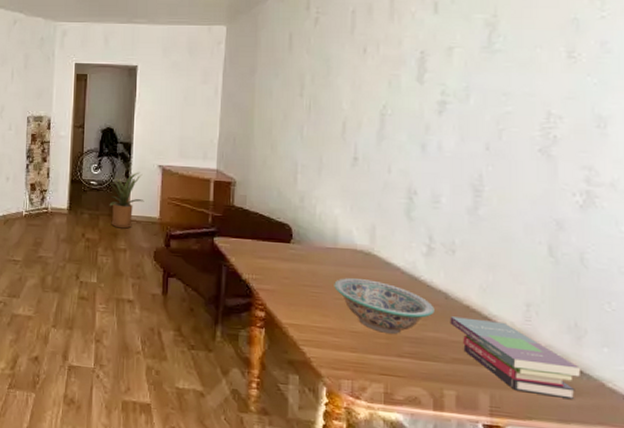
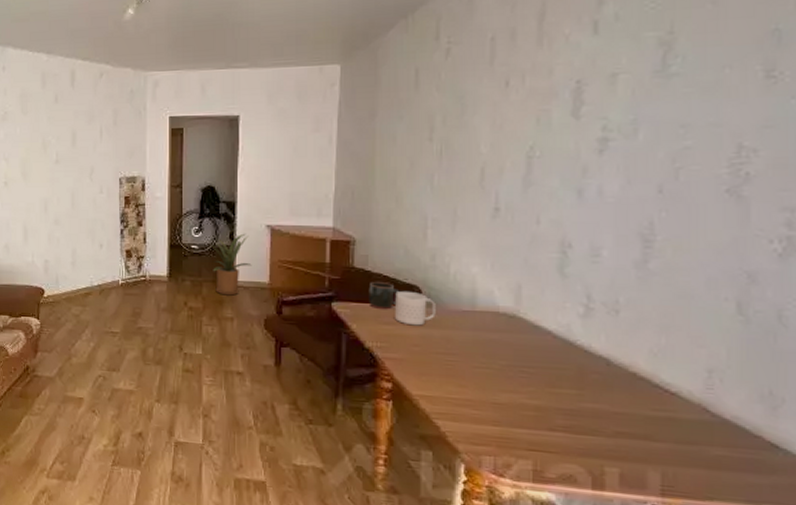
mug: none [246,219,273,246] -> present [368,281,400,310]
mug: none [267,229,304,261] -> present [394,292,436,326]
decorative bowl: present [334,278,435,334] -> none [472,344,594,406]
books: present [450,316,580,399] -> none [612,385,775,477]

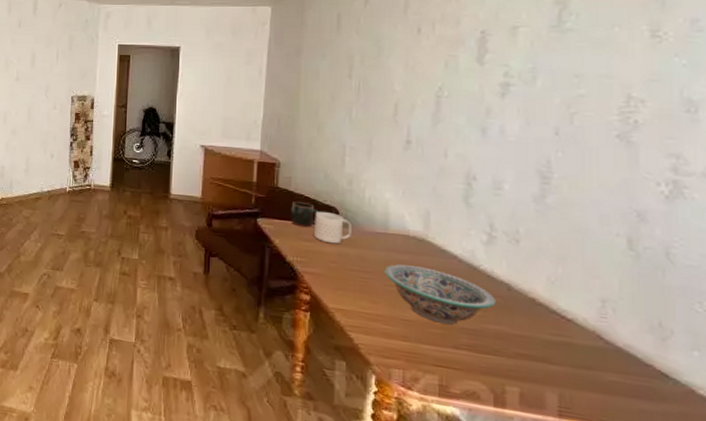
house plant: present [202,233,252,296] -> none [142,151,186,207]
decorative bowl: none [472,344,594,406] -> present [384,264,496,325]

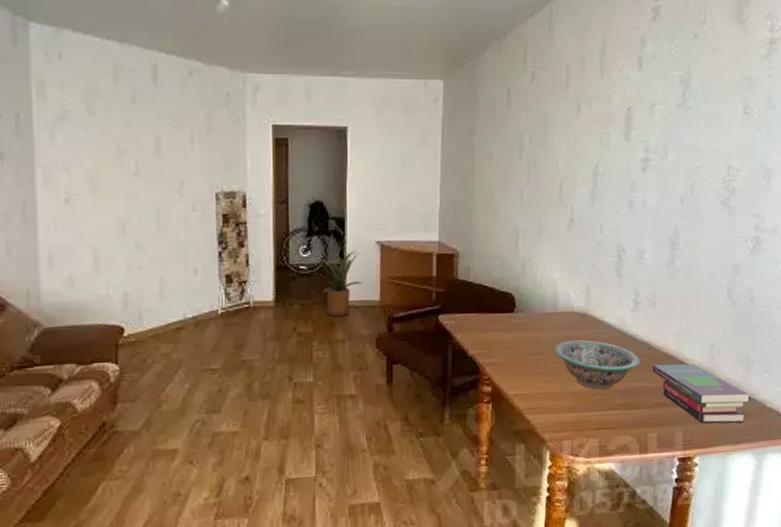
house plant: none [142,151,186,207] -> present [310,250,363,317]
mug: present [290,201,319,228] -> none [471,291,497,318]
mug: present [313,212,352,244] -> none [492,299,526,331]
books: none [513,309,665,404] -> present [652,363,749,423]

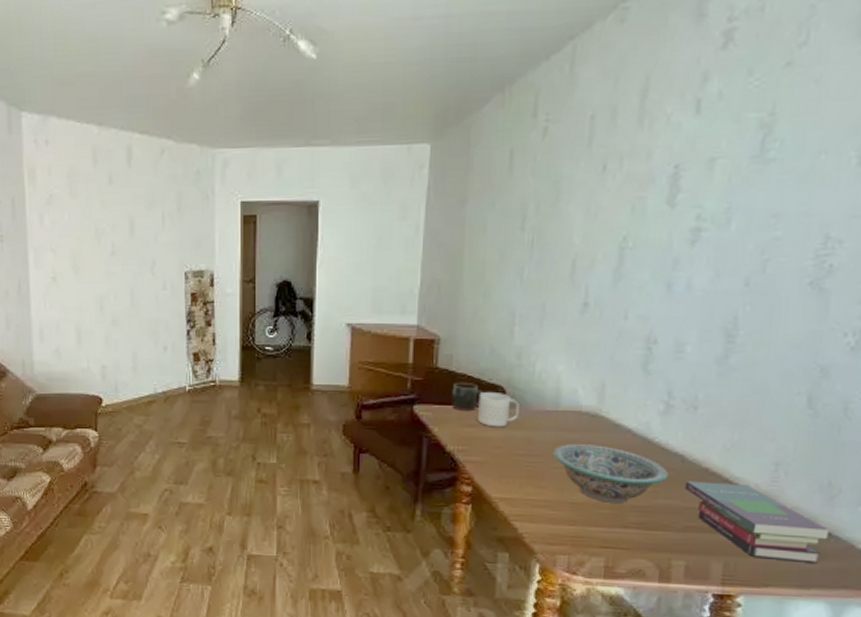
house plant: present [310,250,363,317] -> none [276,333,331,400]
mug: none [471,291,497,318] -> present [451,382,484,412]
mug: none [492,299,526,331] -> present [476,392,519,428]

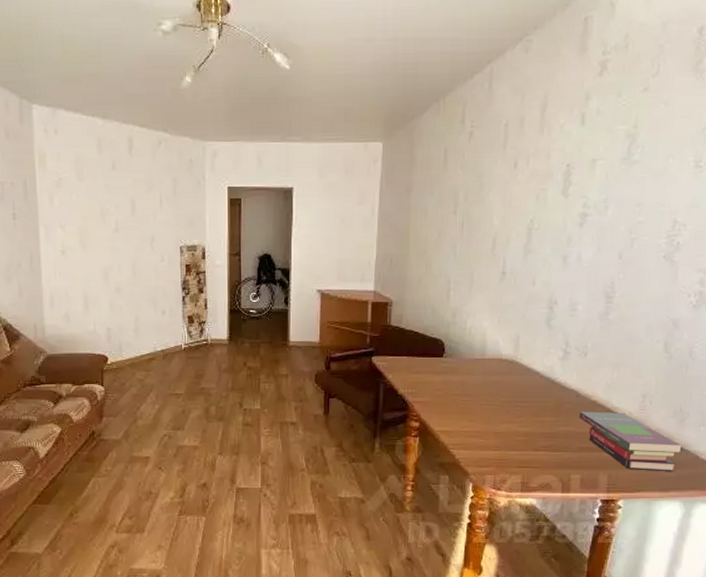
mug: present [451,382,484,412] -> none [402,337,427,361]
mug: present [476,392,519,428] -> none [422,345,455,373]
decorative bowl: present [553,444,668,503] -> none [481,385,567,431]

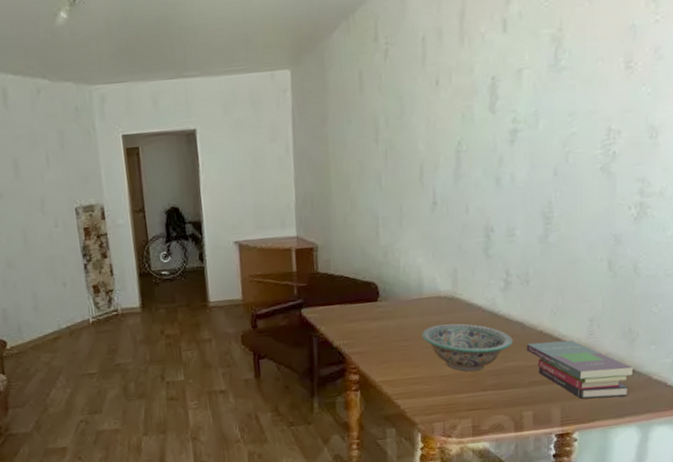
decorative bowl: none [481,385,567,431] -> present [422,323,513,372]

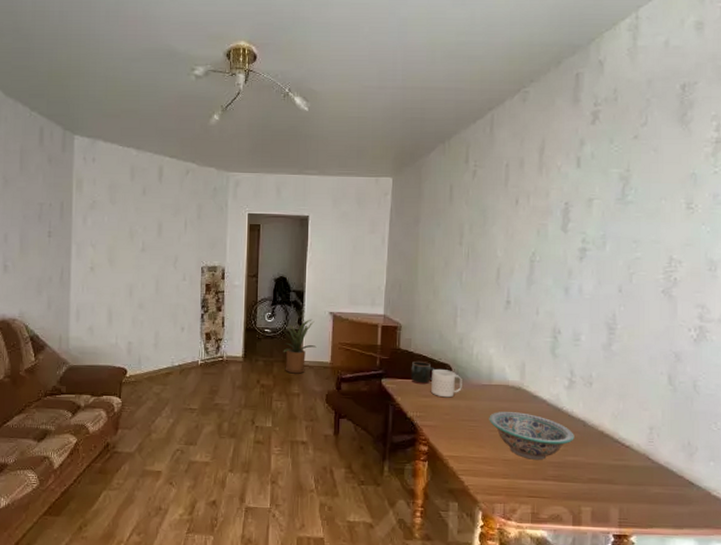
house plant: none [171,252,224,318] -> present [274,319,317,374]
mug: none [333,283,360,309] -> present [411,360,435,385]
mug: none [356,288,391,320] -> present [430,369,462,398]
books: present [526,340,633,399] -> none [587,442,691,507]

